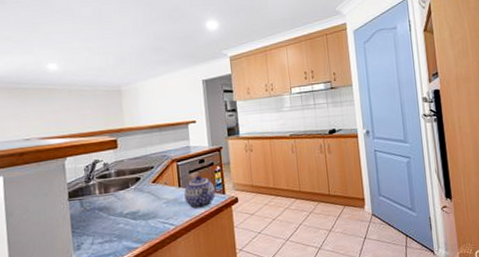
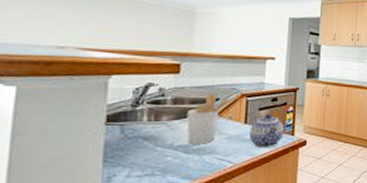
utensil holder: none [129,163,165,211] -> present [187,94,233,144]

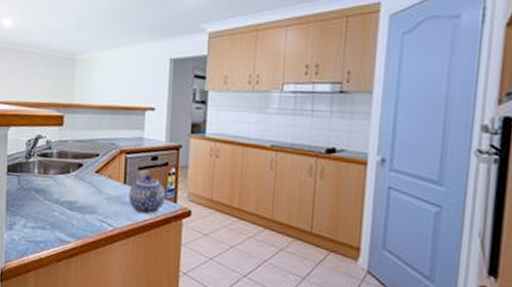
utensil holder: present [187,94,233,144] -> none [70,148,112,203]

